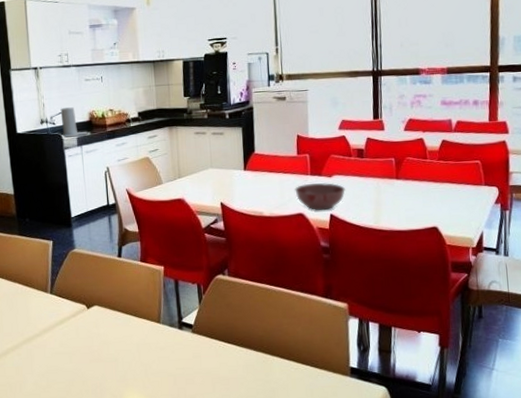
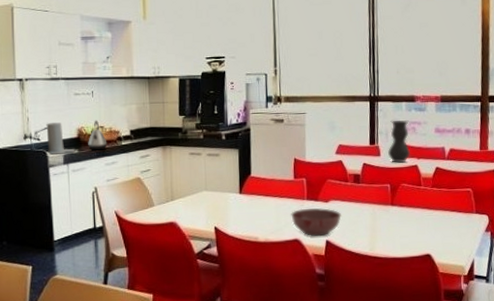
kettle: none [99,103,117,133] -> present [88,120,107,151]
vase: none [392,94,415,137] -> present [388,120,410,163]

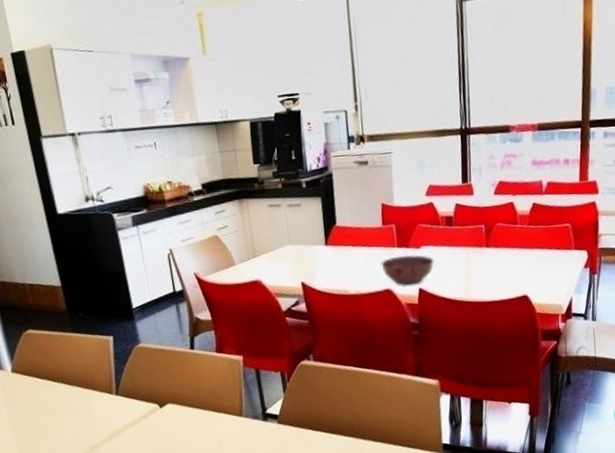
paper towel: present [46,122,76,155] -> none [108,180,144,217]
kettle: present [88,120,107,151] -> none [156,175,178,209]
vase: present [388,120,410,163] -> none [482,153,506,201]

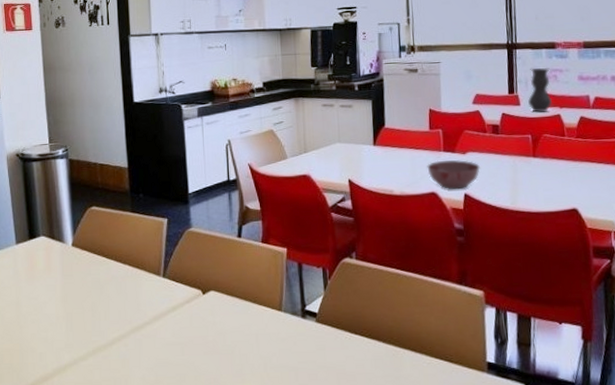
vase: none [482,153,506,201] -> present [528,68,552,113]

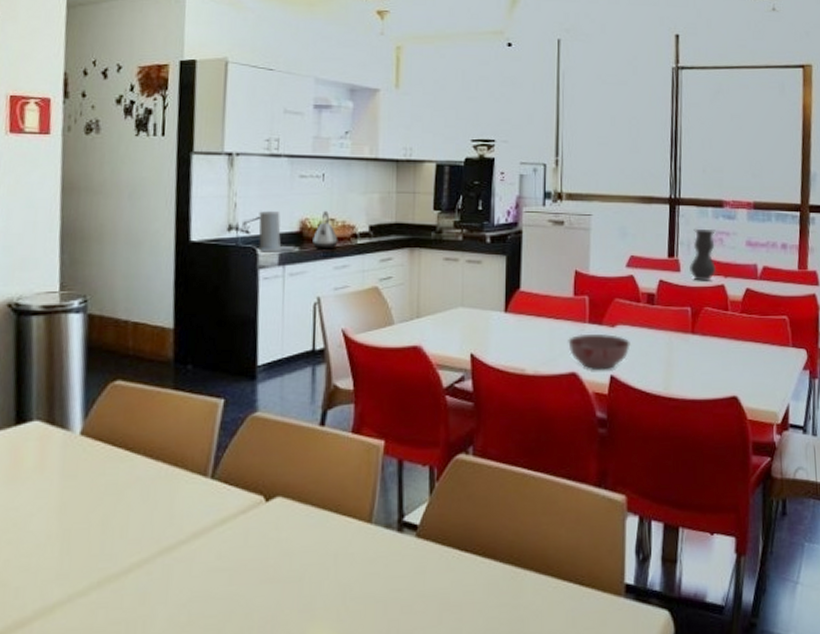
paper towel: none [181,76,209,108] -> present [259,211,296,252]
kettle: none [221,72,240,103] -> present [312,210,338,249]

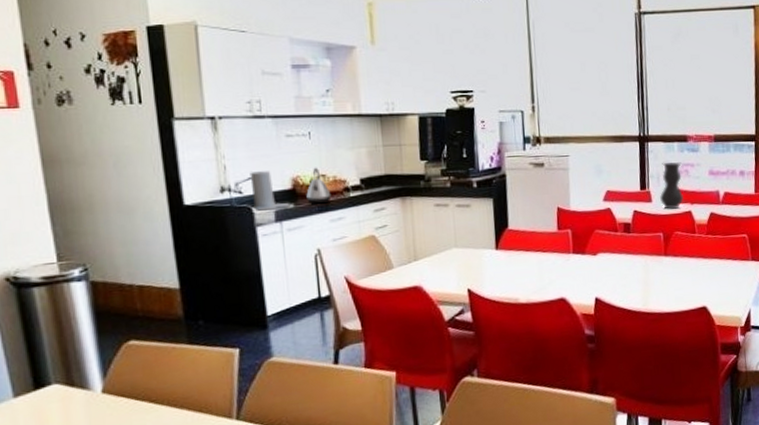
bowl: present [568,333,630,369] -> none [555,262,611,294]

